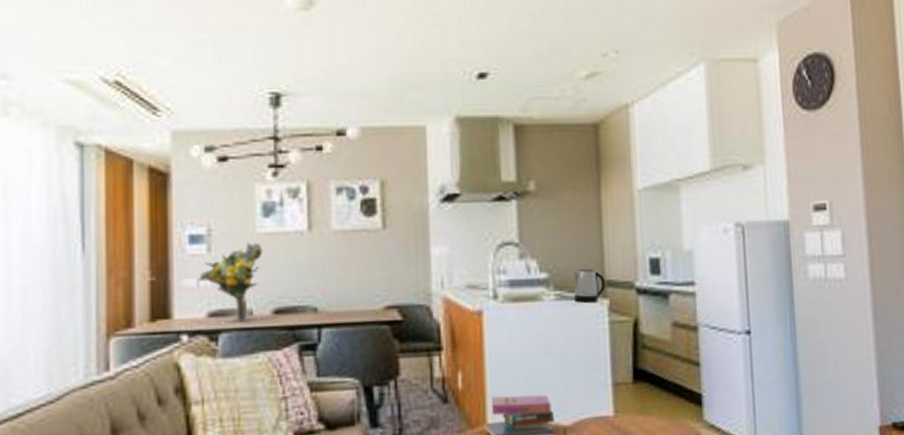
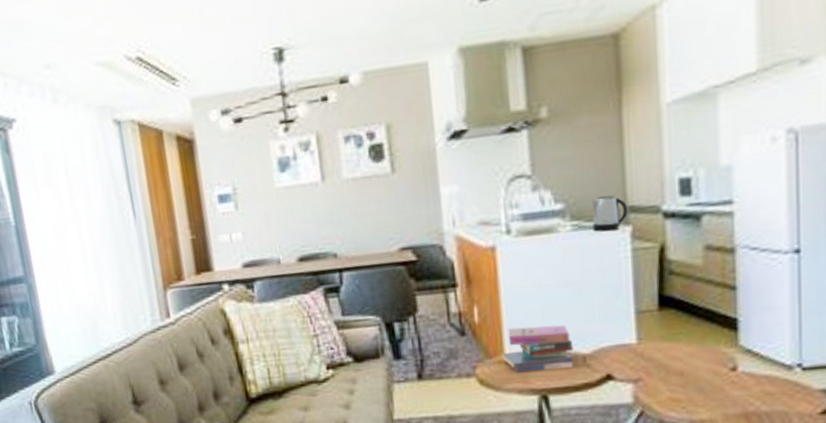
bouquet: present [199,243,263,324] -> none [231,197,285,273]

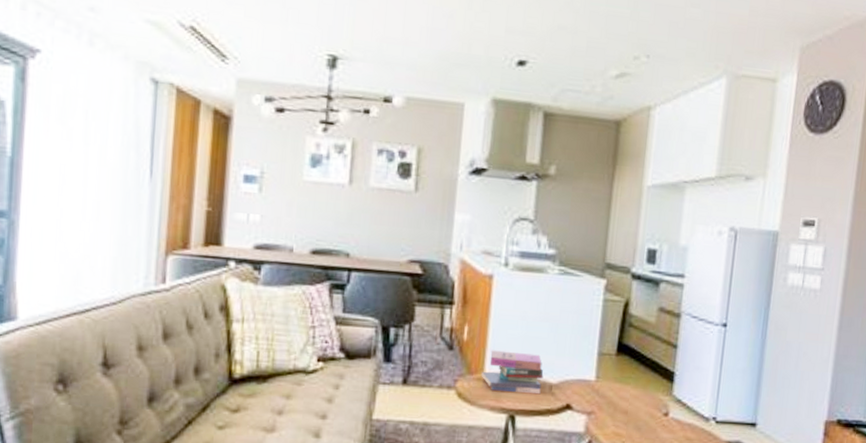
kettle: present [591,195,628,233] -> none [576,249,606,282]

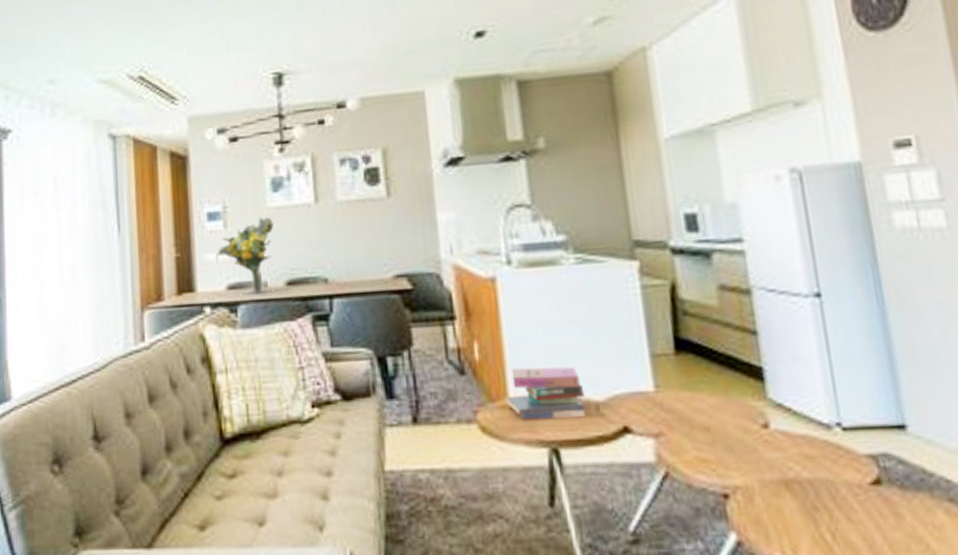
bouquet: none [249,188,307,259] -> present [217,217,274,296]

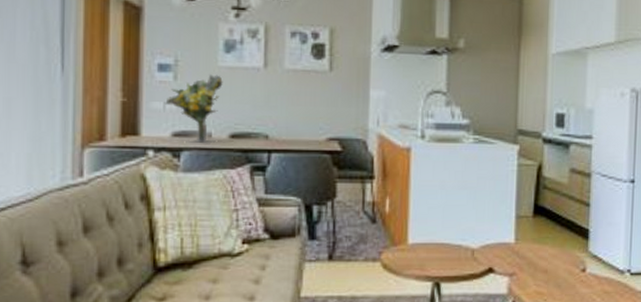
books: present [504,367,586,419] -> none [404,220,465,261]

